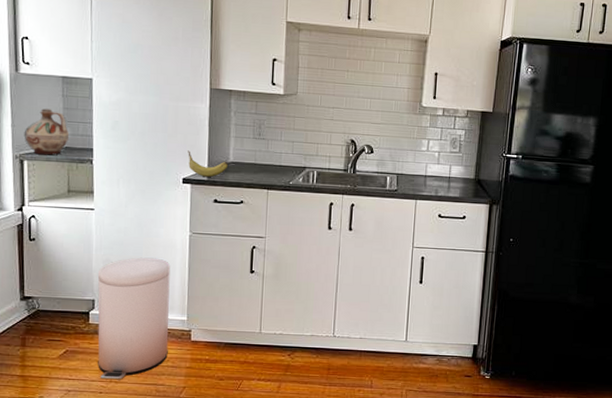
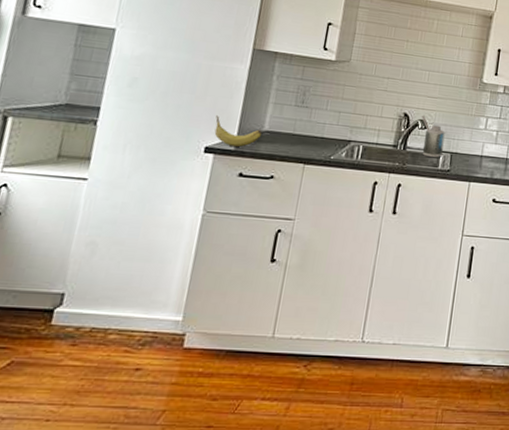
ceramic jug: present [25,108,70,156] -> none [16,58,74,113]
pedal bin: present [97,257,171,380] -> none [50,240,173,402]
soap dispenser: none [367,140,390,180] -> present [422,115,445,158]

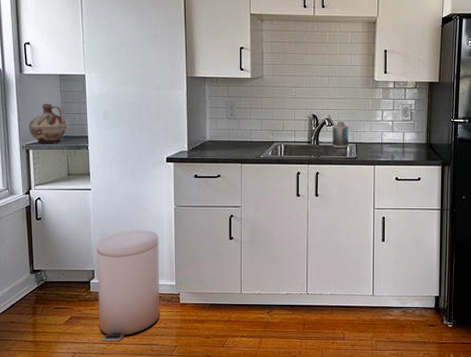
ceramic jug: none [16,58,74,113] -> present [30,104,68,144]
pedal bin: none [50,240,173,402] -> present [97,230,160,342]
fruit: present [214,115,263,147] -> none [170,133,206,155]

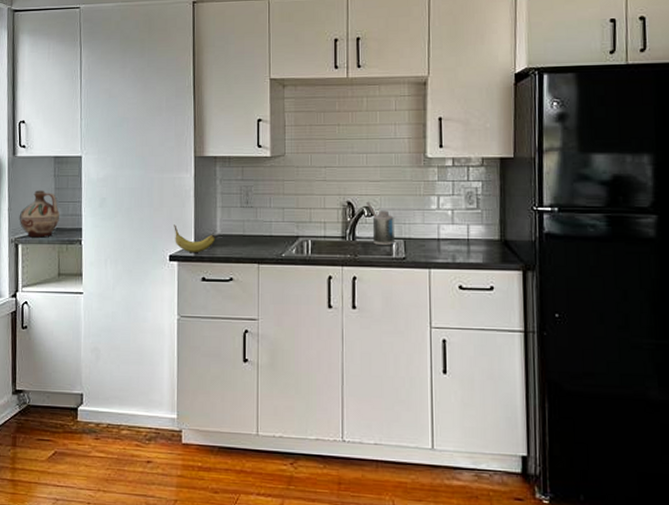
pedal bin: present [97,230,160,342] -> none [86,345,159,489]
fruit: none [170,133,206,155] -> present [174,225,216,252]

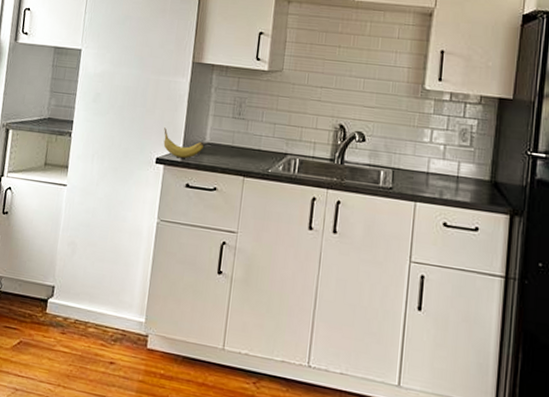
ceramic jug: present [20,190,60,238] -> none [13,78,54,126]
soap dispenser: present [367,201,395,246] -> none [359,126,385,174]

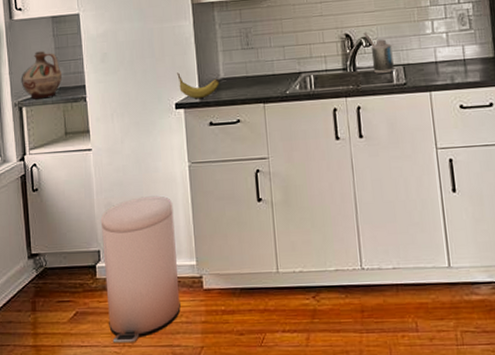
ceramic jug: none [13,78,54,126] -> present [22,51,63,100]
pedal bin: none [48,242,134,386] -> present [101,195,181,344]
soap dispenser: none [359,126,385,174] -> present [364,32,394,74]

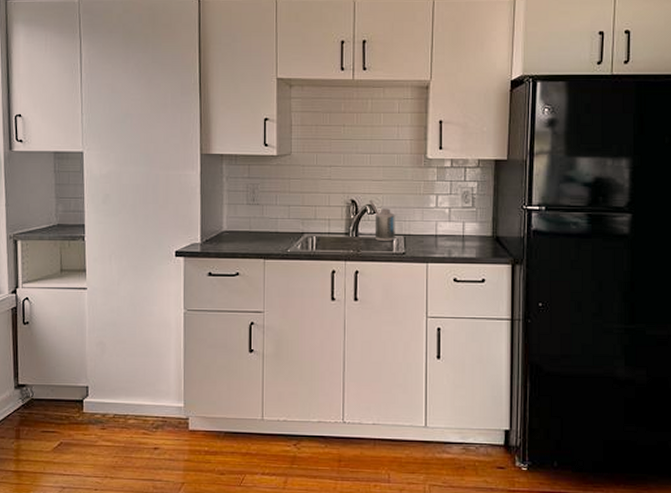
ceramic jug: present [22,51,63,100] -> none [18,186,62,234]
pedal bin: present [101,195,181,344] -> none [91,338,165,475]
fruit: present [177,72,220,99] -> none [180,221,222,248]

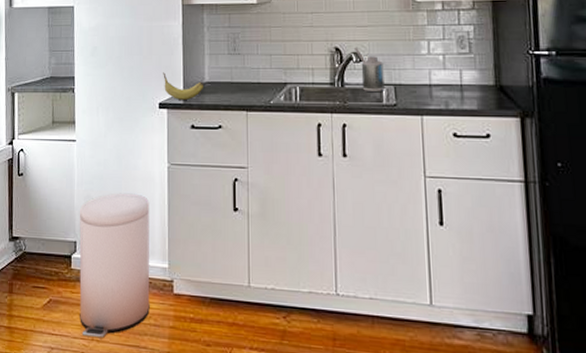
pedal bin: none [91,338,165,475] -> present [79,193,150,339]
fruit: none [180,221,222,248] -> present [163,72,204,100]

